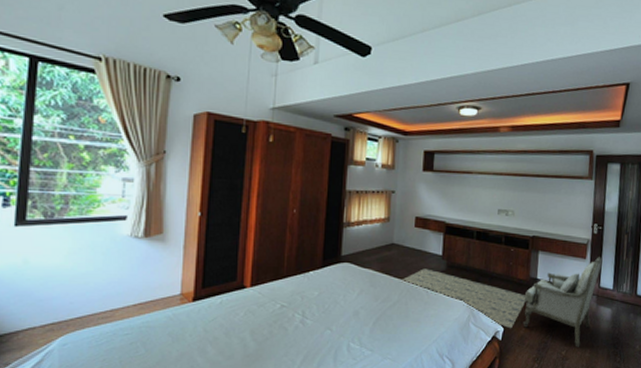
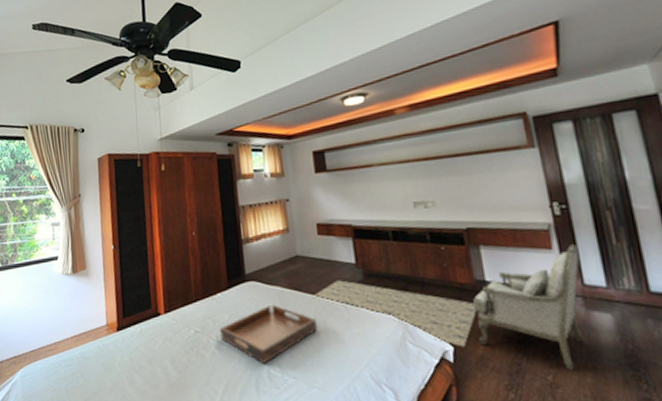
serving tray: none [307,285,400,338] -> present [219,304,318,365]

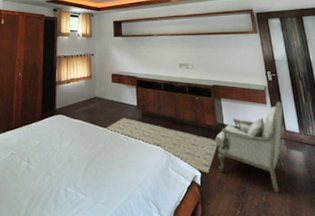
serving tray: present [219,304,318,365] -> none [31,134,106,183]

